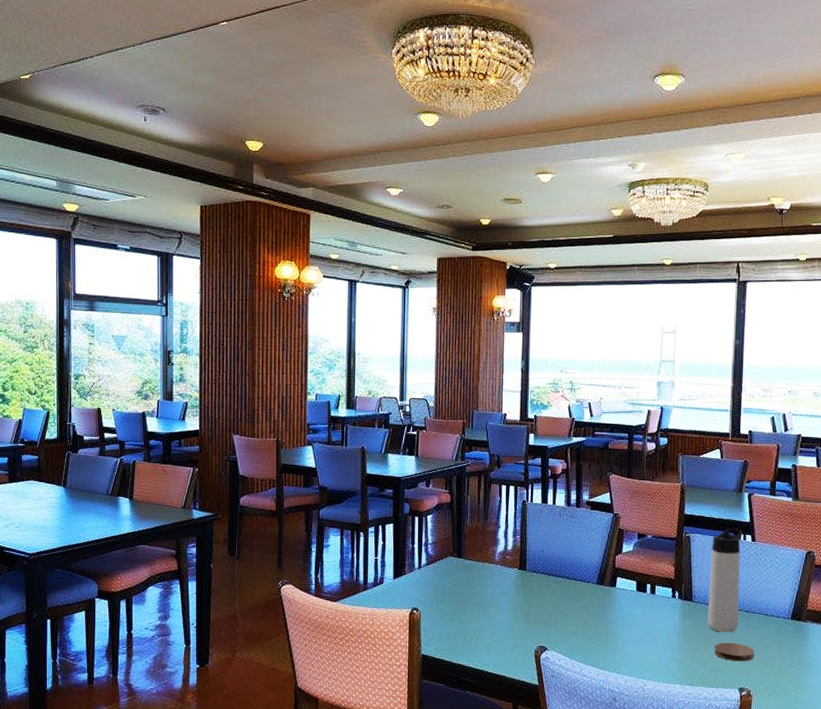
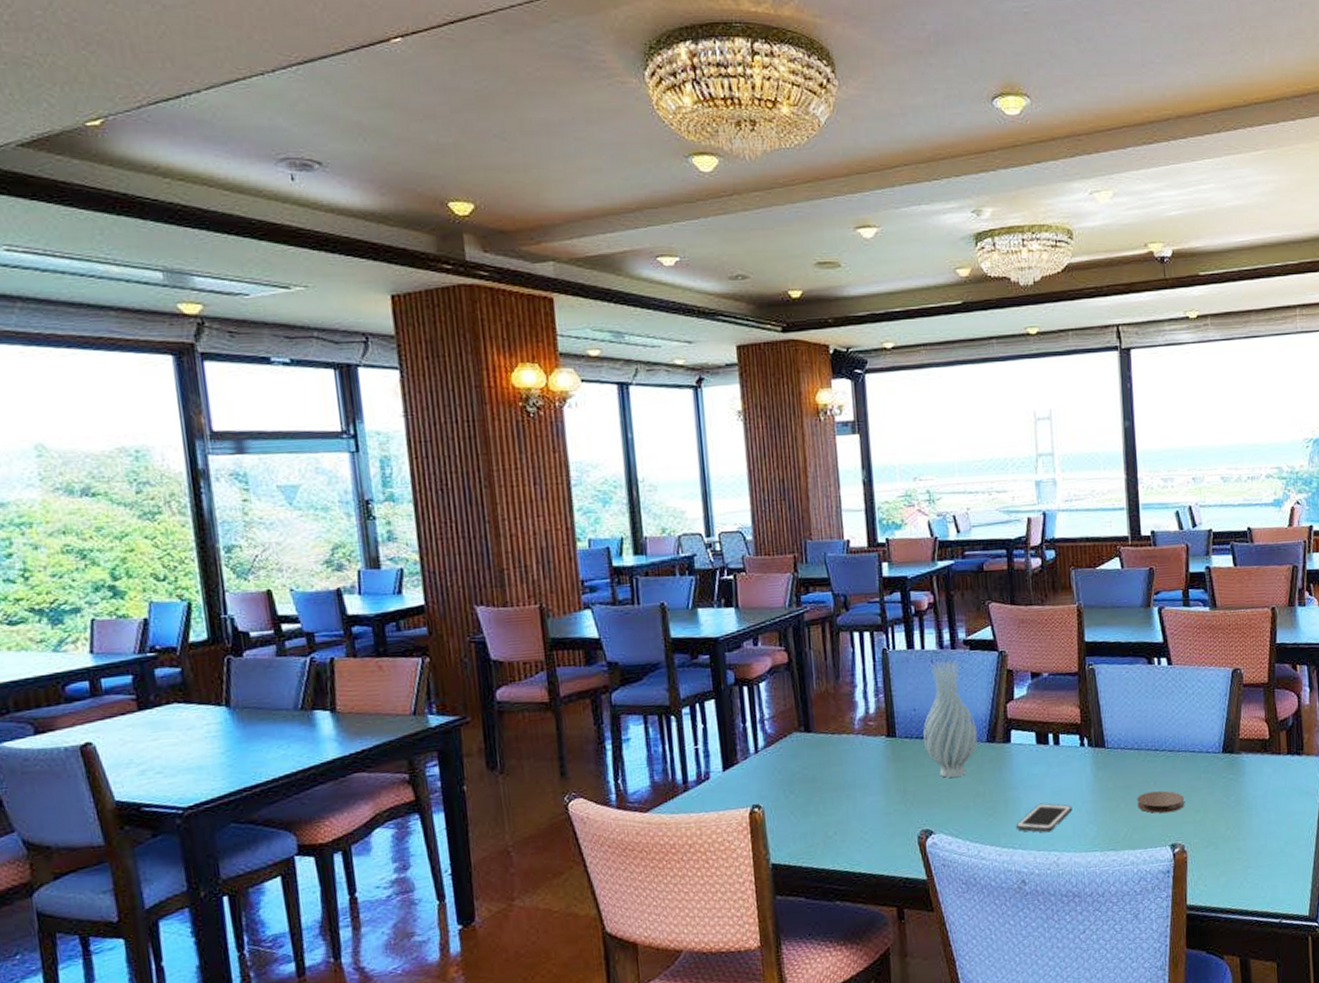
vase: none [547,515,591,608] -> present [923,659,978,778]
cell phone: none [613,638,660,663] -> present [1015,803,1073,833]
thermos bottle: present [708,528,743,633] -> none [1121,651,1162,781]

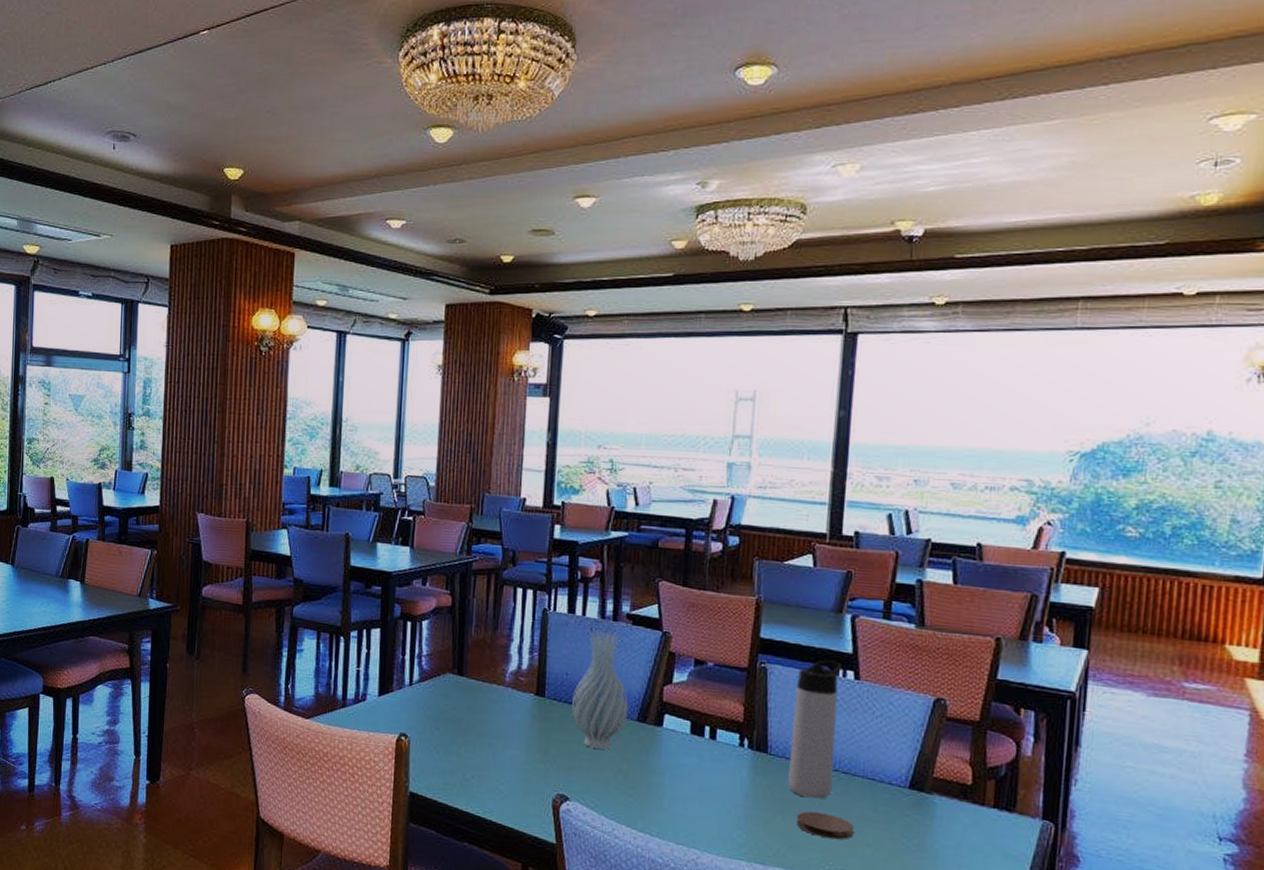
cell phone: present [1015,803,1073,833] -> none [655,795,721,828]
thermos bottle: none [1121,651,1162,781] -> present [788,659,842,799]

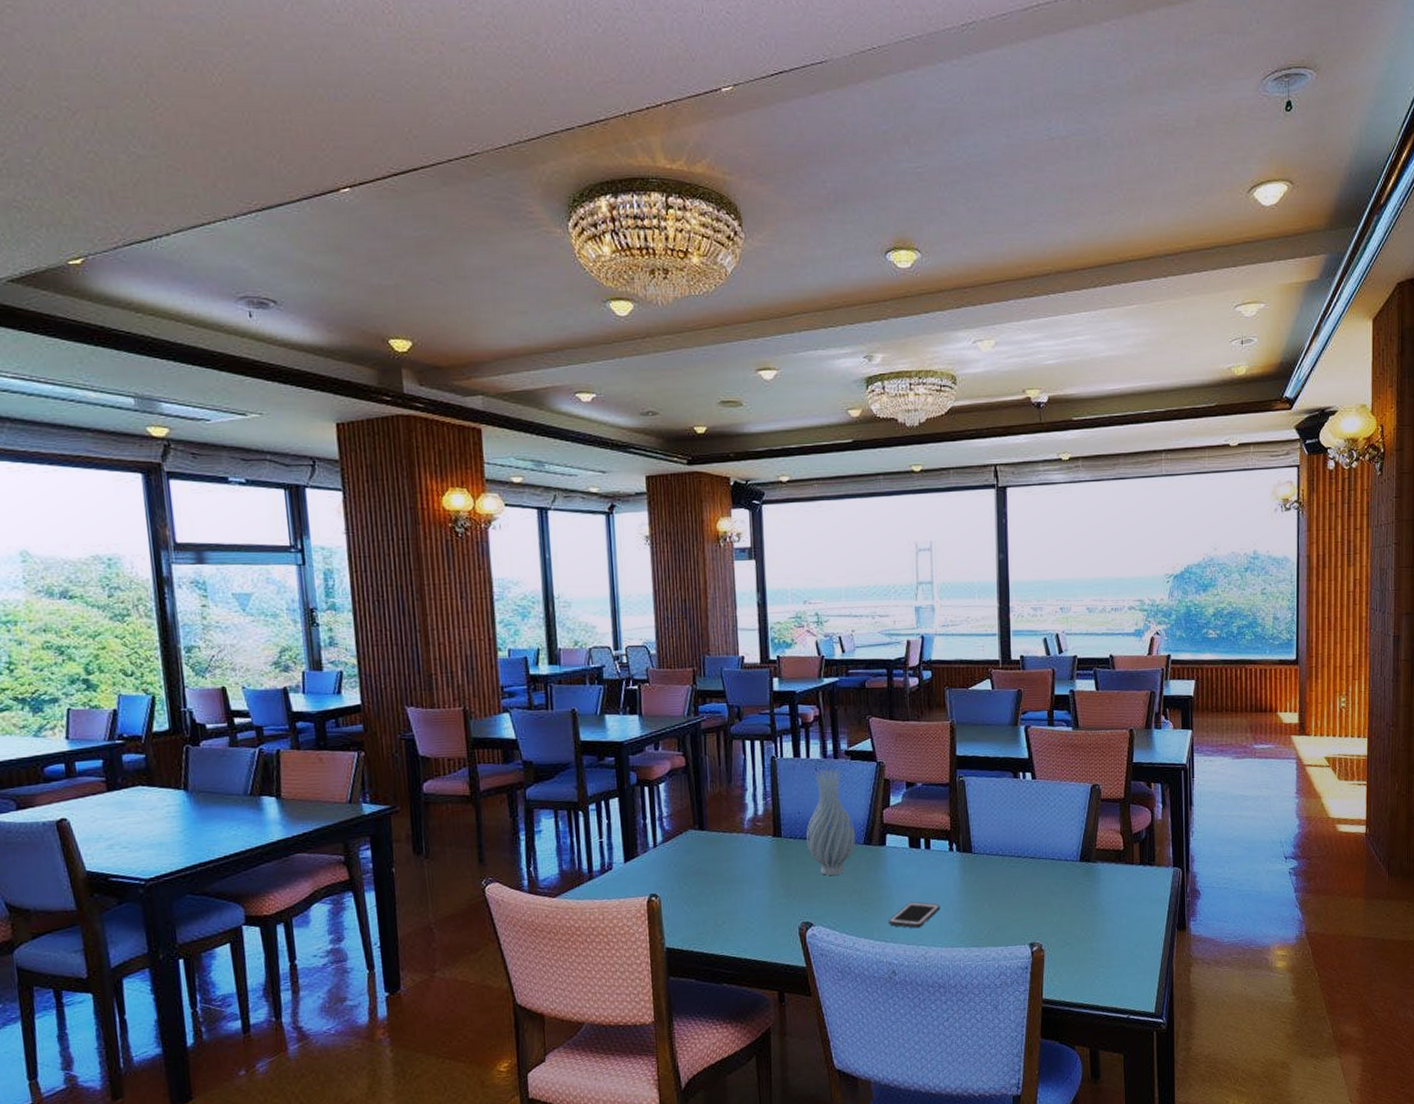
cell phone: none [655,795,721,828] -> present [888,901,940,929]
thermos bottle: present [788,659,842,799] -> none [988,766,1024,884]
coaster: present [796,811,854,840] -> none [1000,894,1043,915]

